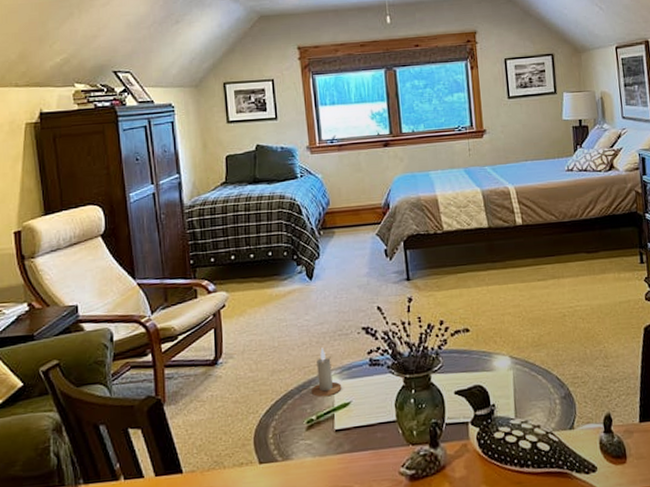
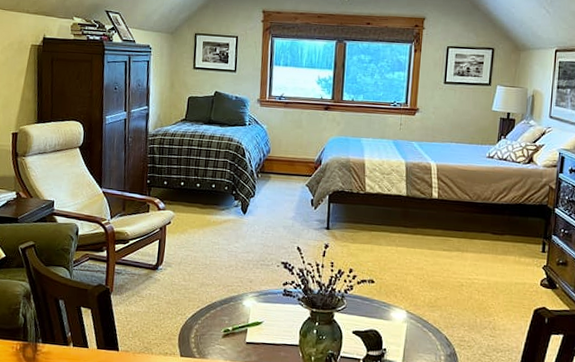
candle: present [311,347,342,397] -> none [231,272,257,314]

